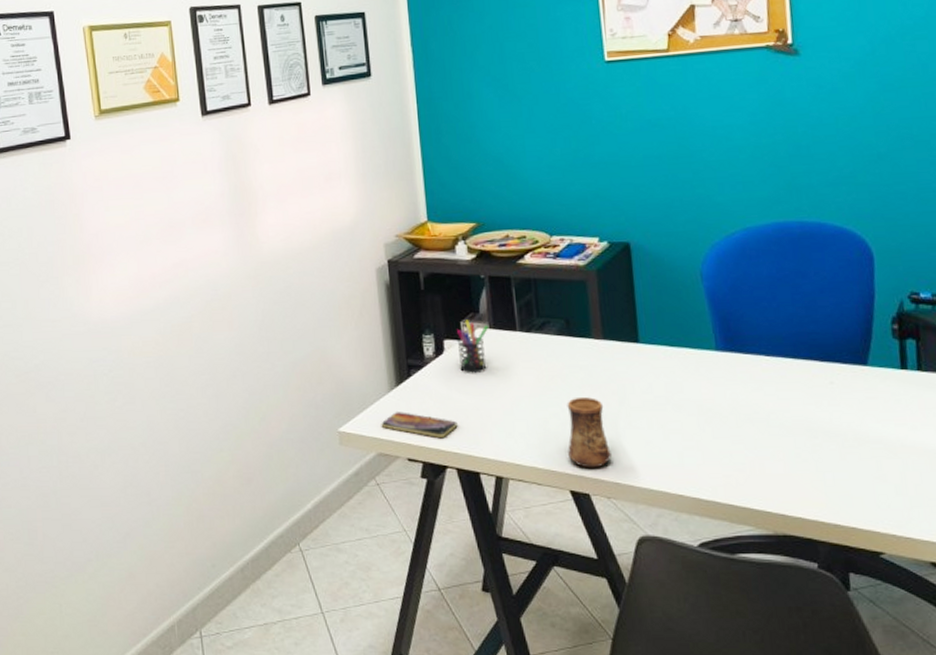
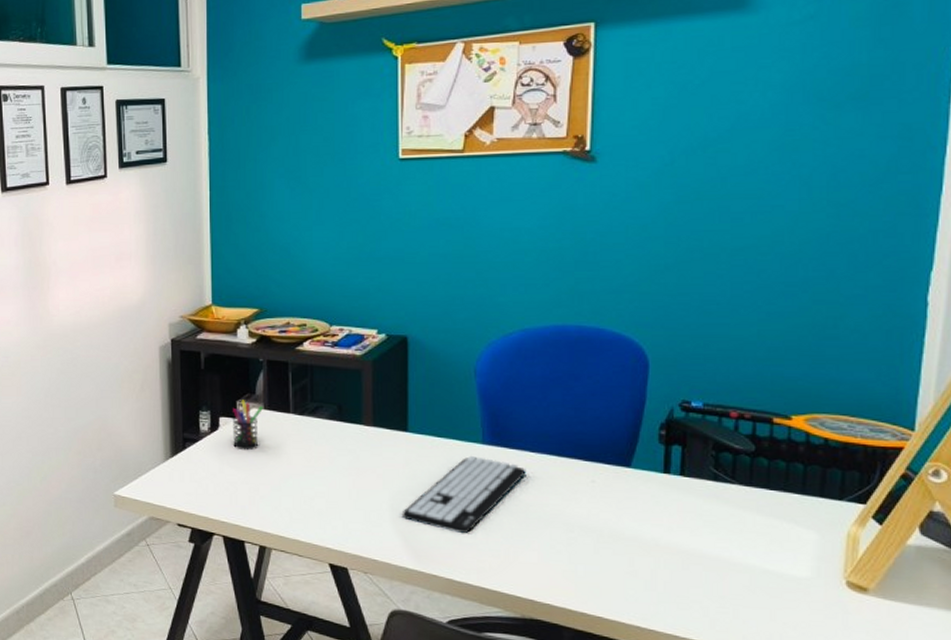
smartphone: present [381,412,458,439] -> none [154,480,227,508]
cup: present [567,396,611,468] -> none [330,478,371,545]
keyboard: none [640,363,764,447] -> present [401,455,526,533]

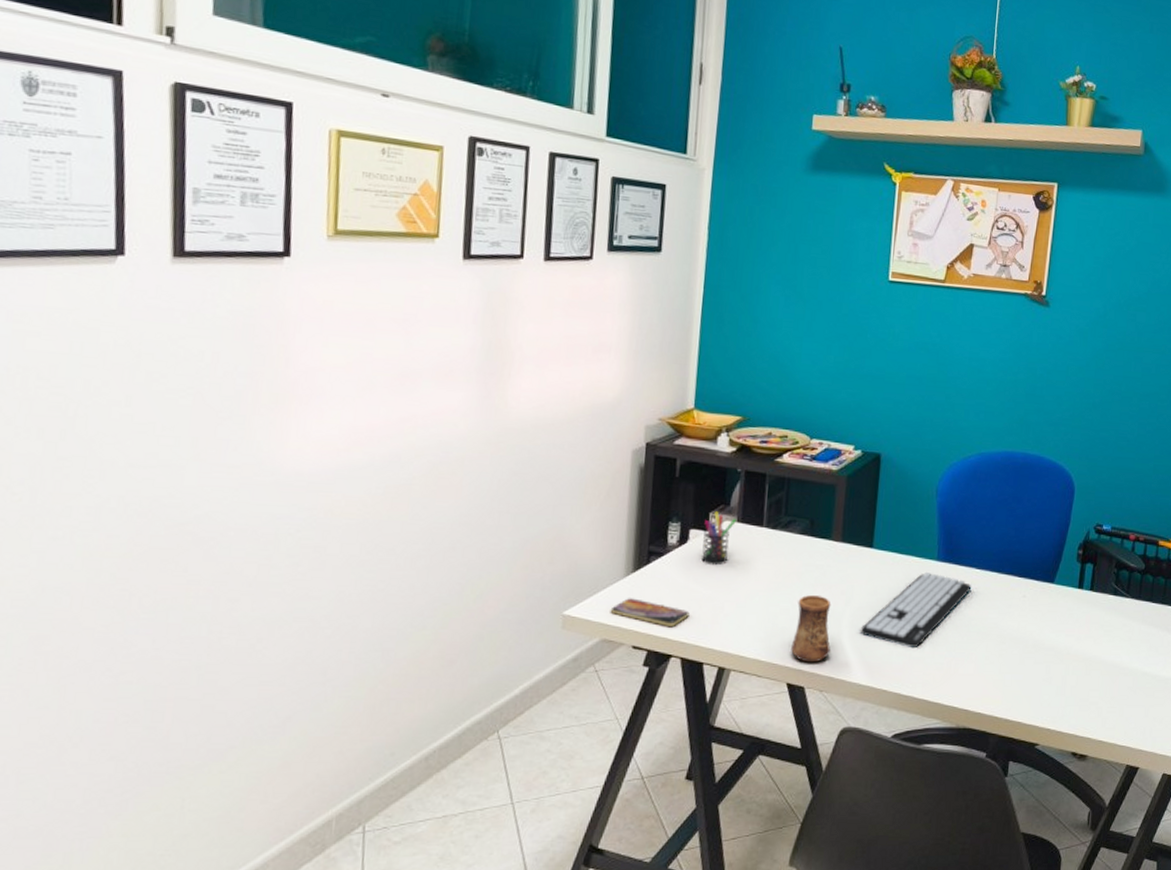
smartphone: none [154,480,227,508] -> present [610,598,690,628]
cup: none [330,478,371,545] -> present [791,594,831,663]

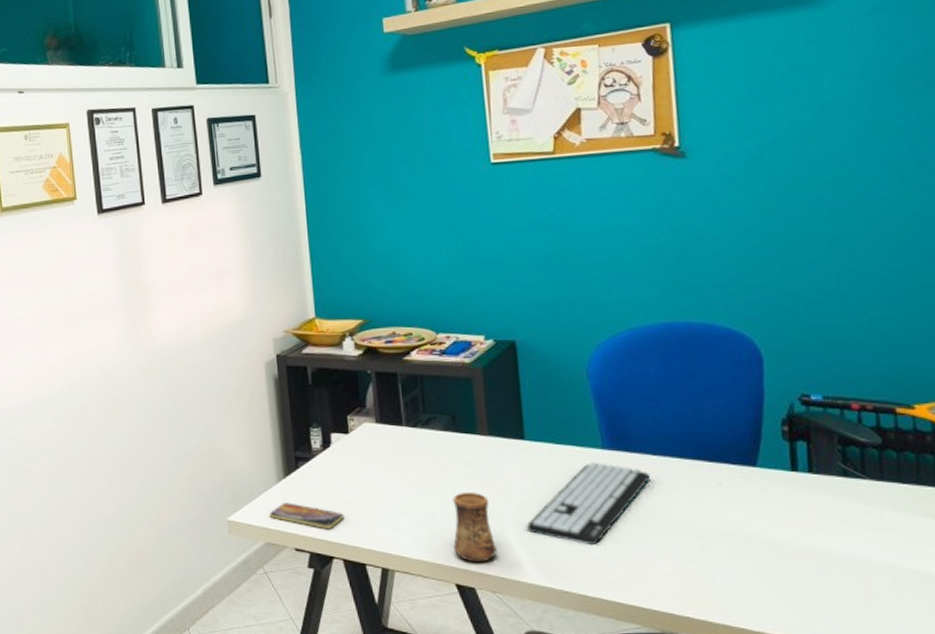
pen holder: present [701,511,736,566] -> none [344,414,375,468]

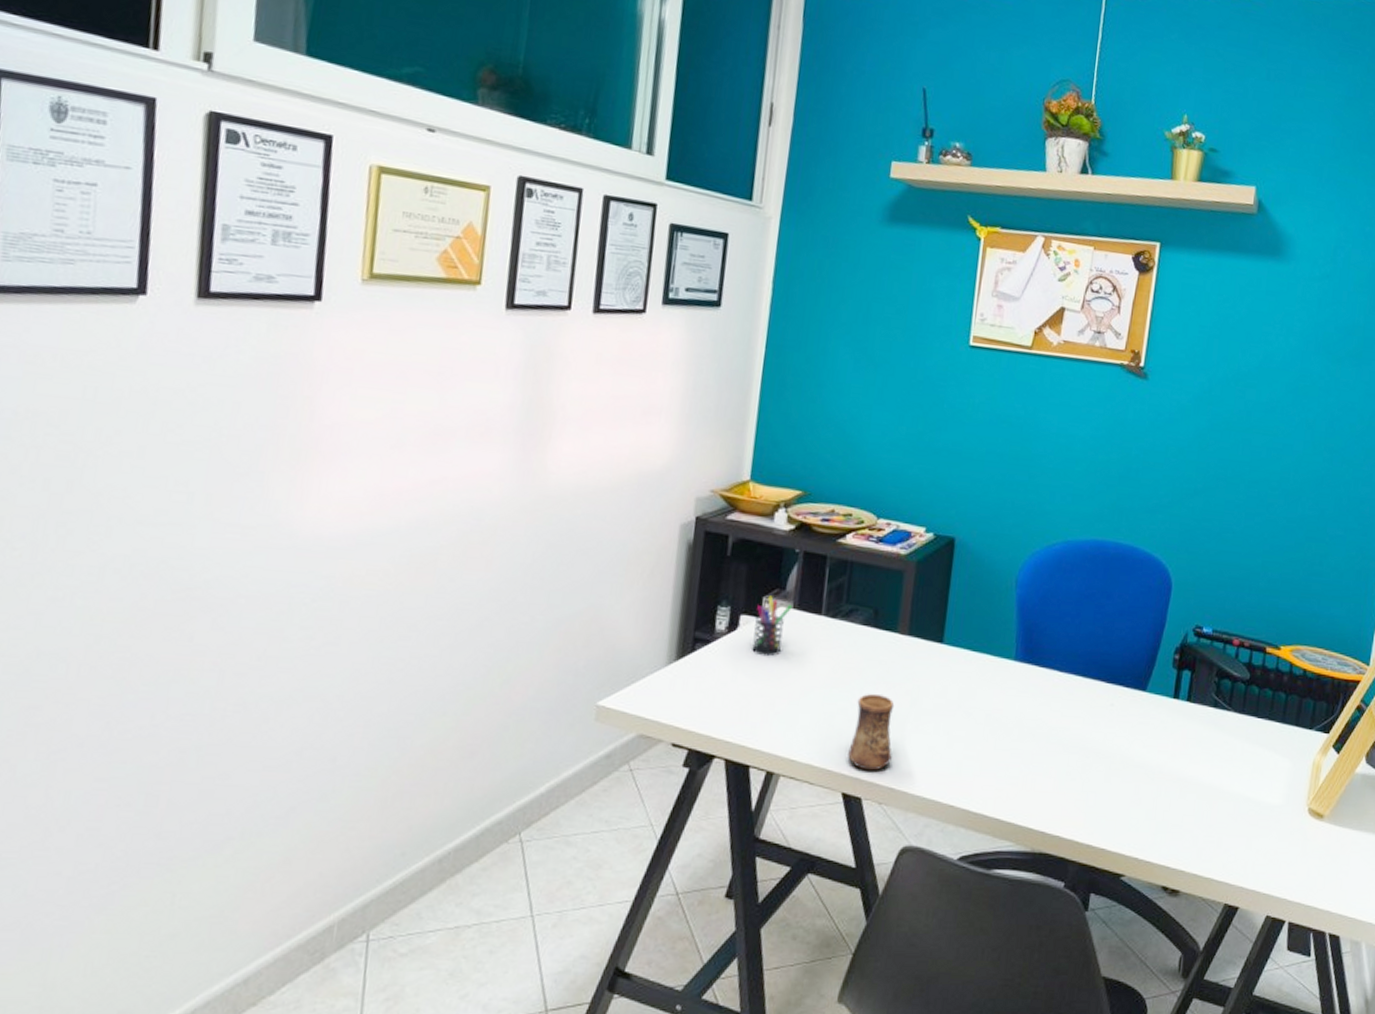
smartphone: present [269,503,345,530] -> none [649,689,737,725]
pen holder: none [344,414,375,468] -> present [752,595,792,657]
keyboard: present [526,461,651,544] -> none [926,672,1053,758]

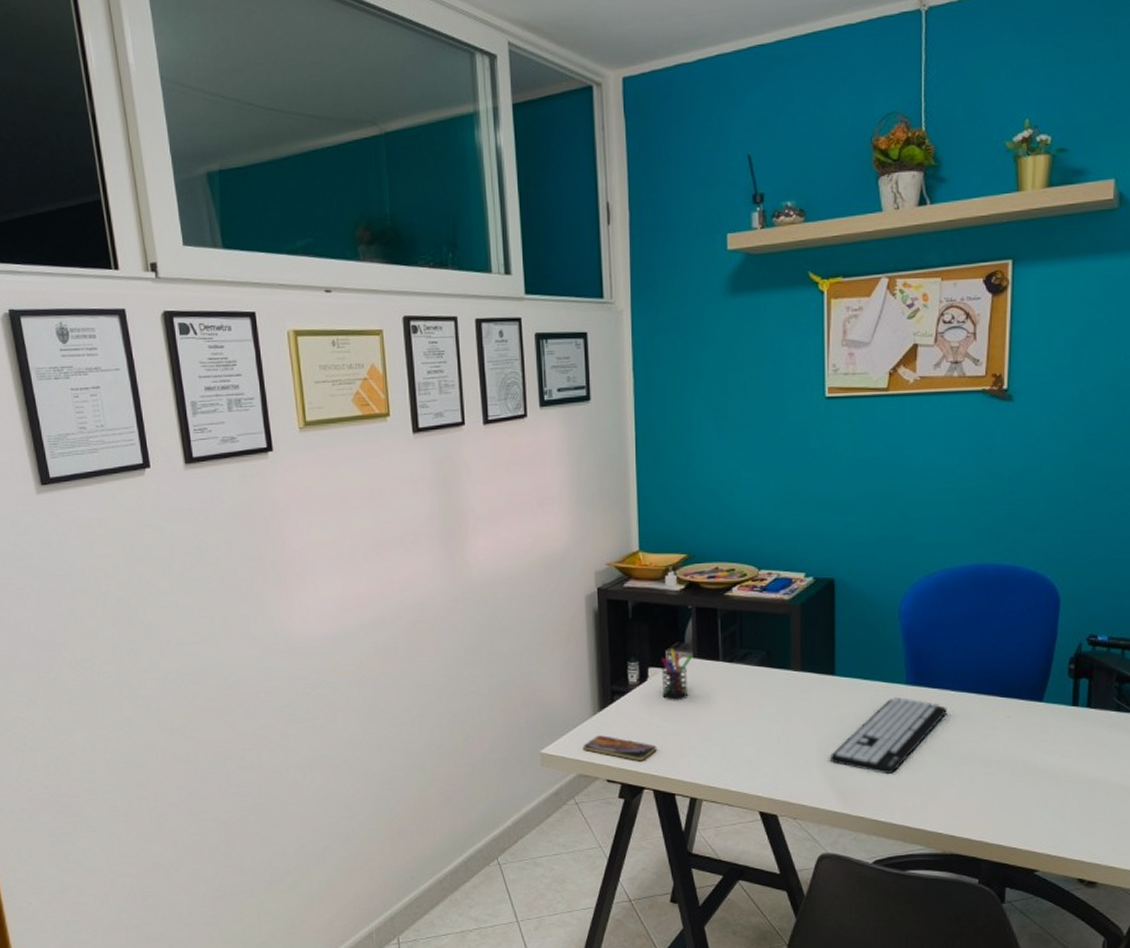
smartphone: none [649,689,737,725] -> present [582,735,657,762]
cup: present [848,693,895,771] -> none [760,724,800,792]
keyboard: none [926,672,1053,758] -> present [829,696,947,774]

